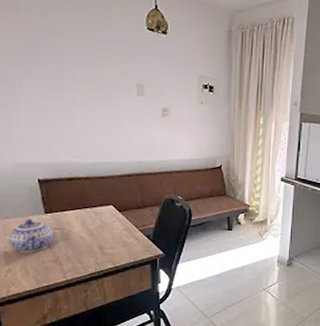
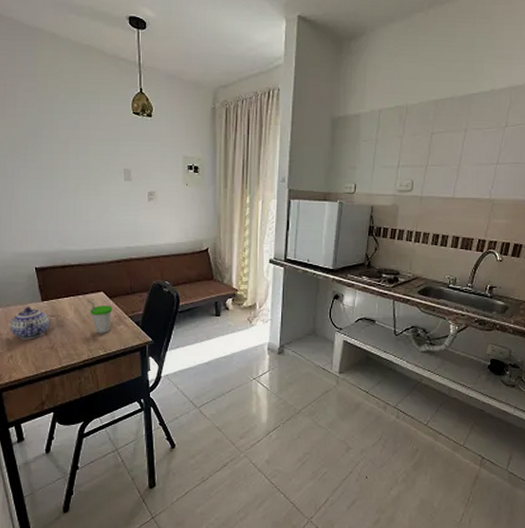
cup: none [95,214,123,247] -> present [87,300,113,334]

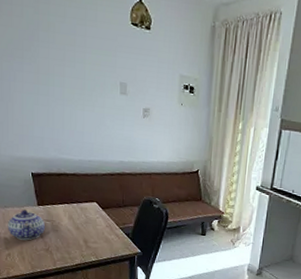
cup: present [87,300,113,334] -> none [81,209,105,242]

